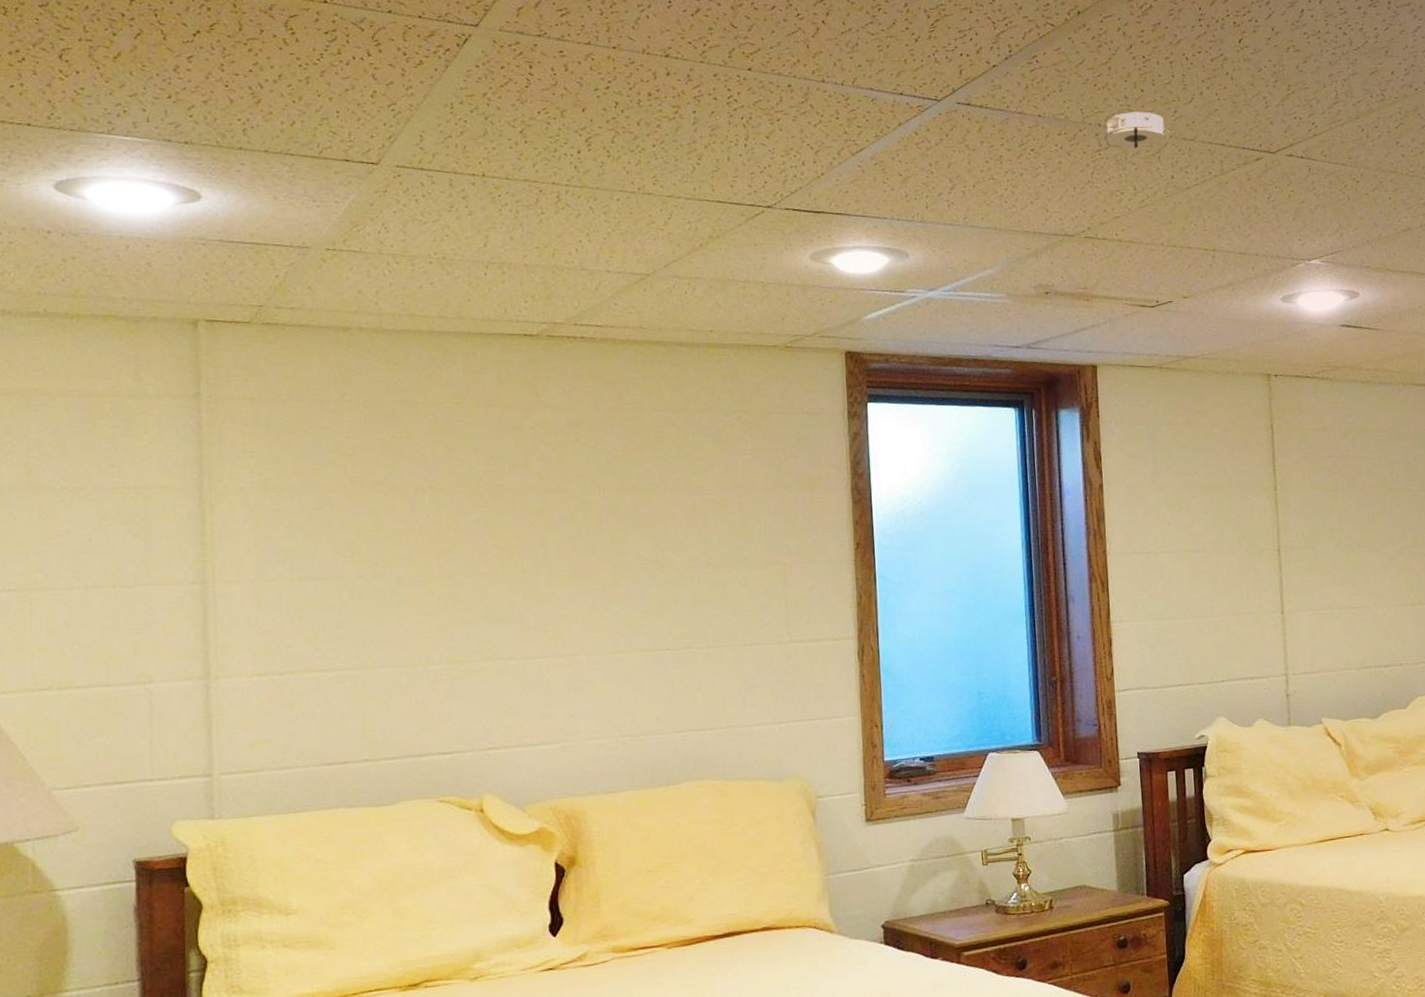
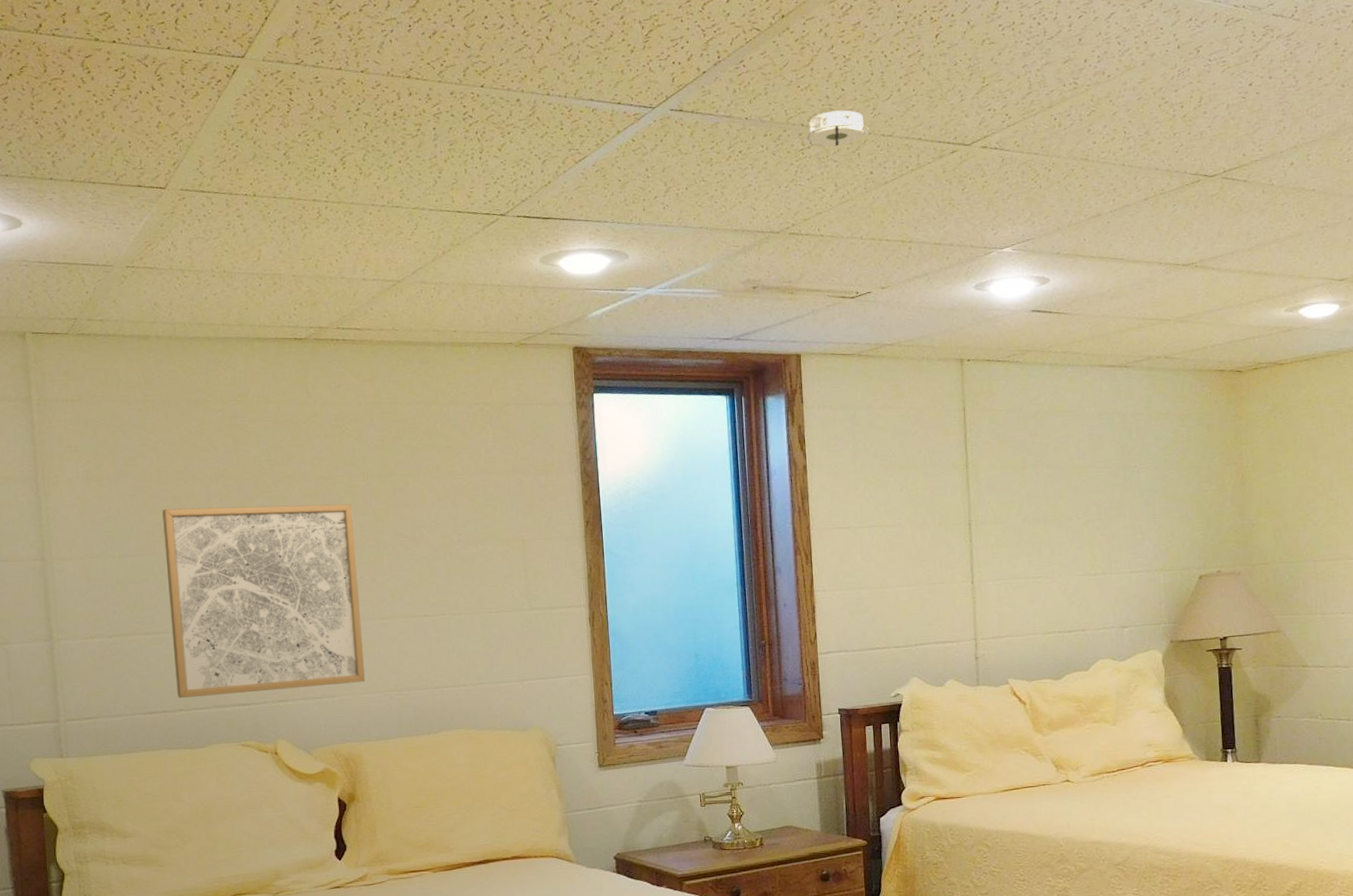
wall art: none [355,521,594,746] -> present [162,504,366,698]

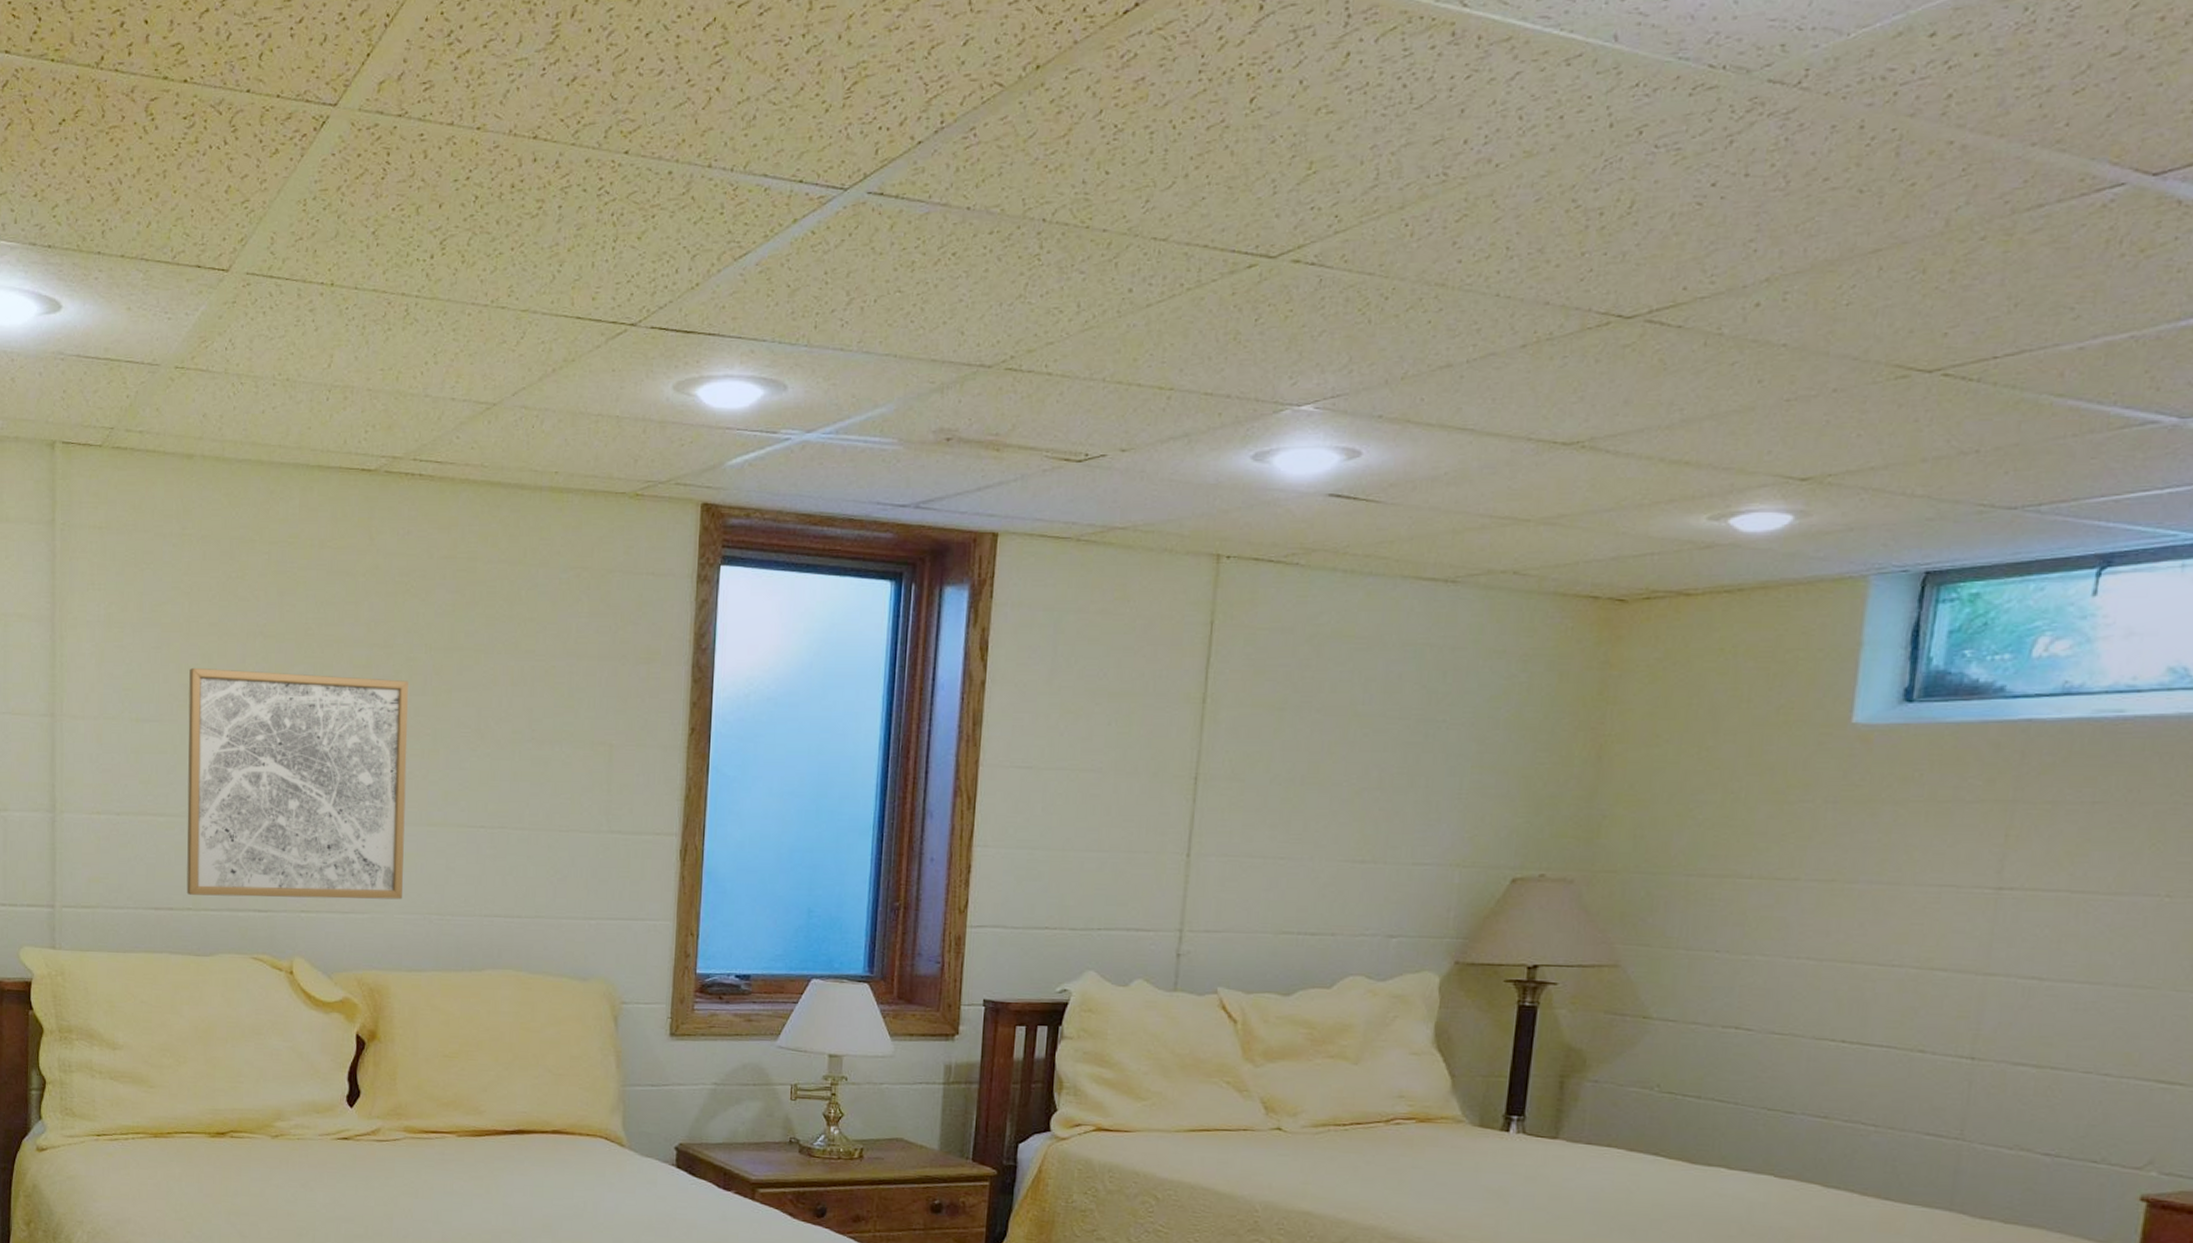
smoke detector: present [801,110,870,151] -> none [1038,201,1138,256]

